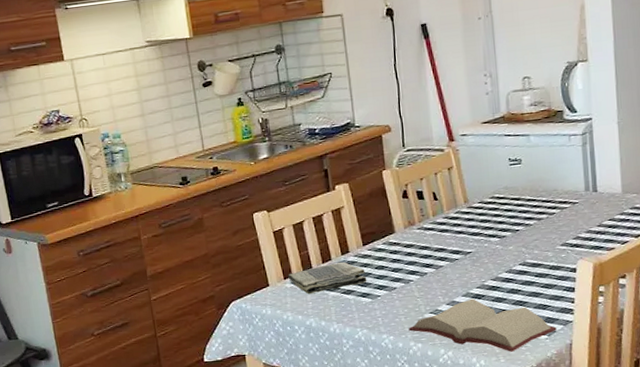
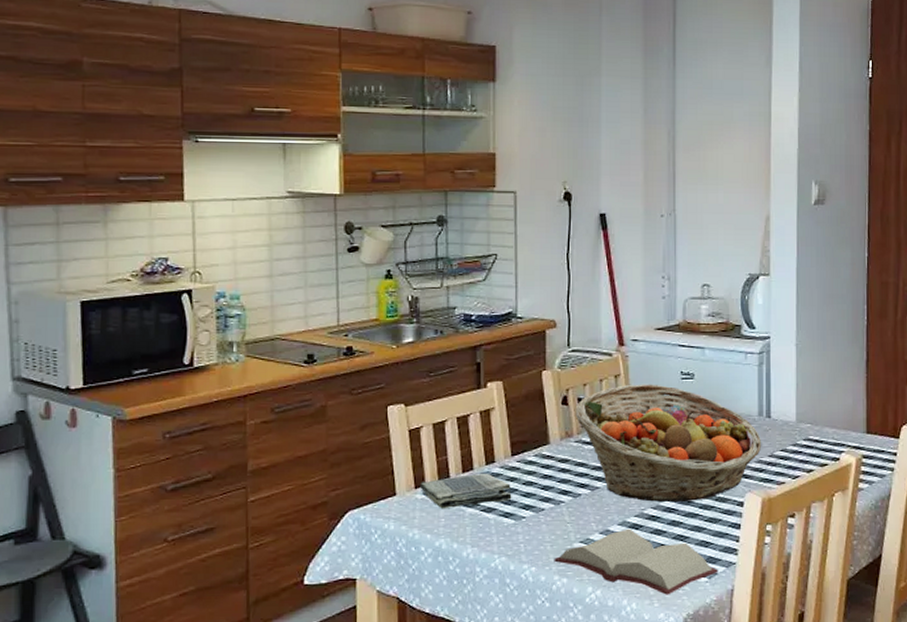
fruit basket: none [415,172,591,275] -> present [575,384,762,502]

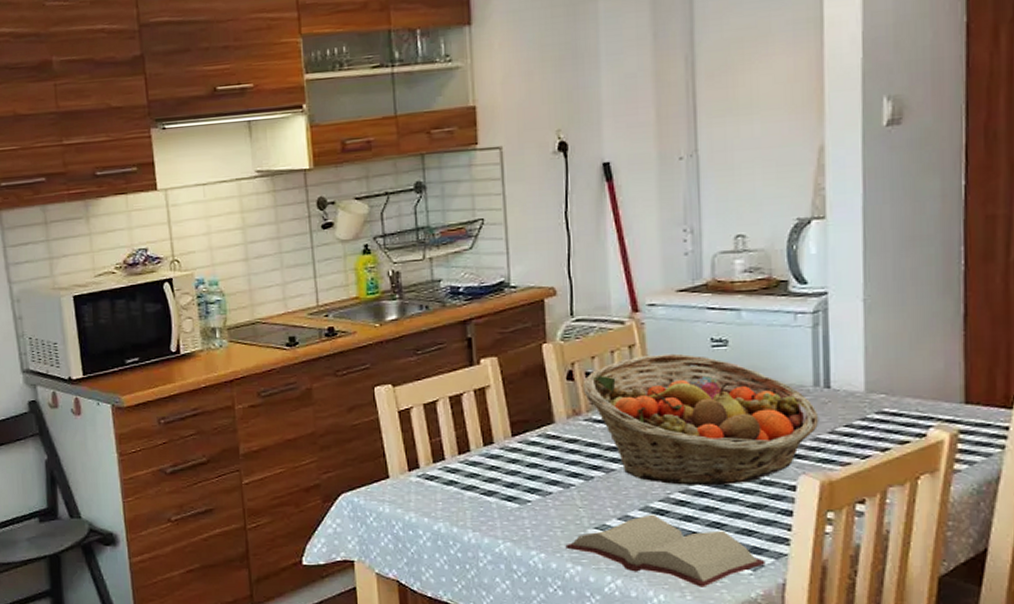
dish towel: present [420,474,512,509] -> none [413,456,515,492]

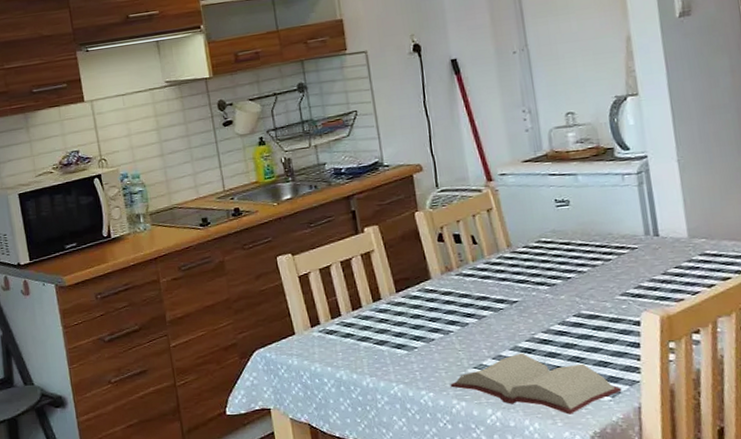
fruit basket: present [583,353,819,485] -> none [451,214,653,327]

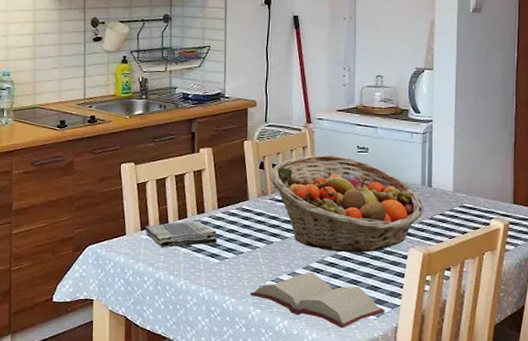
dish towel: none [315,310,402,345] -> present [144,221,218,248]
fruit basket: none [451,214,653,327] -> present [270,155,424,253]

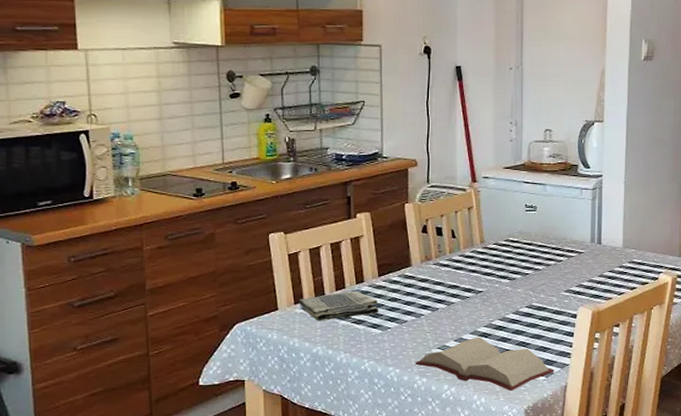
fruit basket: present [270,155,424,253] -> none [433,215,593,315]

